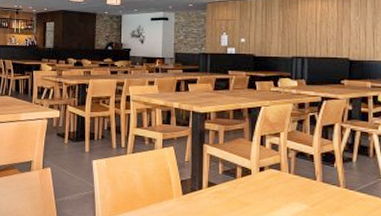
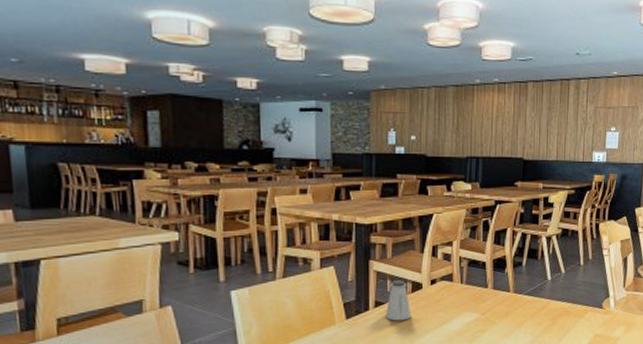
saltshaker: none [217,164,241,203] -> present [385,280,411,321]

